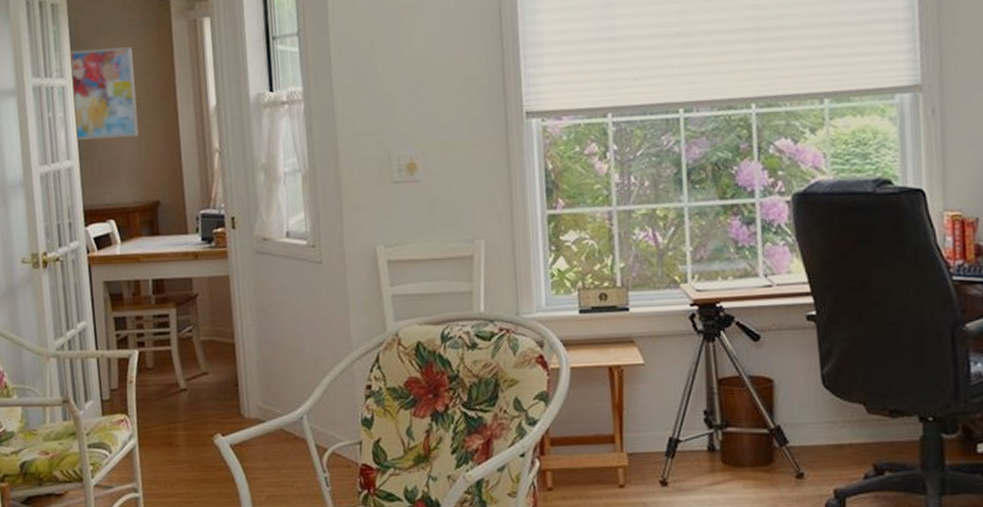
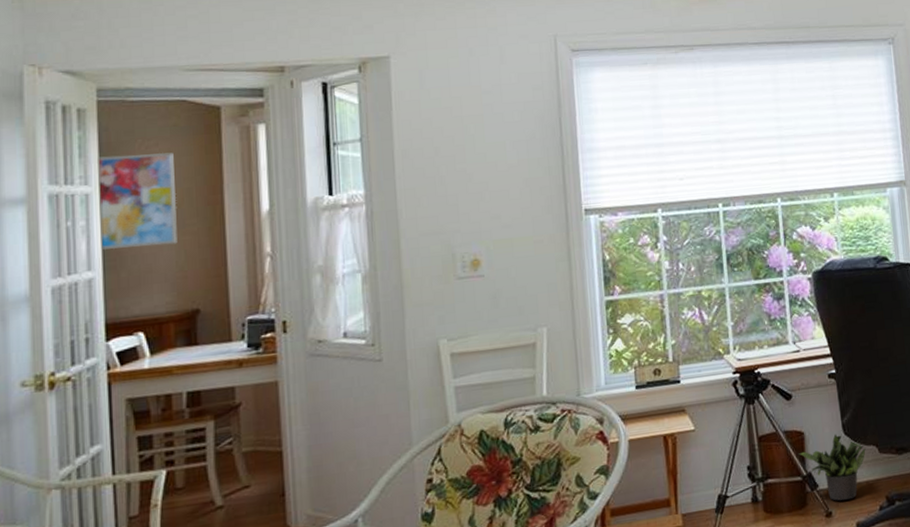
potted plant: none [766,385,850,462] -> present [799,433,866,501]

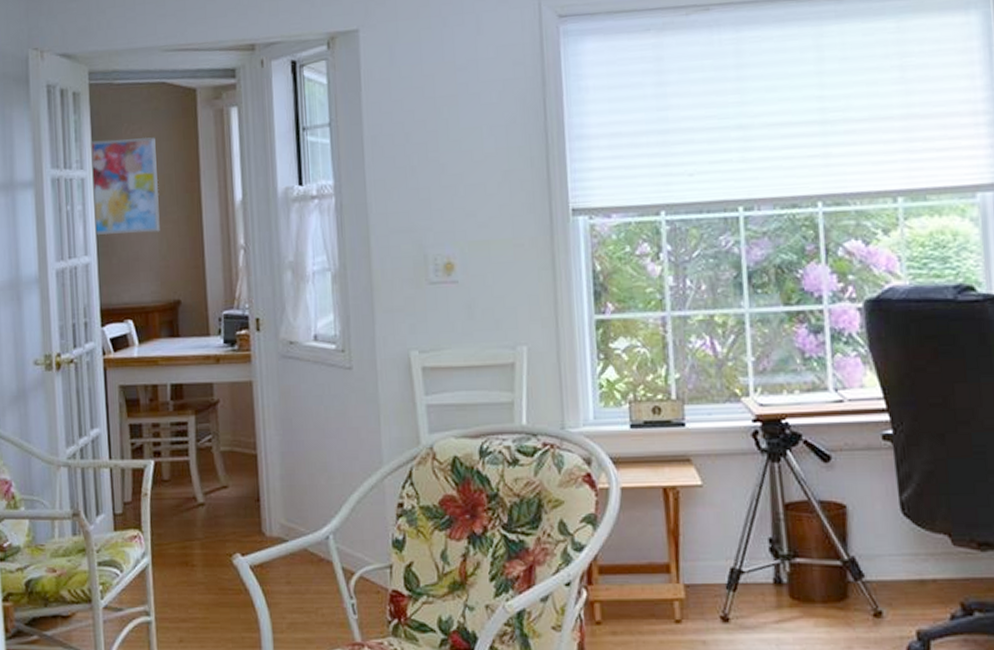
potted plant: present [799,433,866,501] -> none [838,512,933,598]

